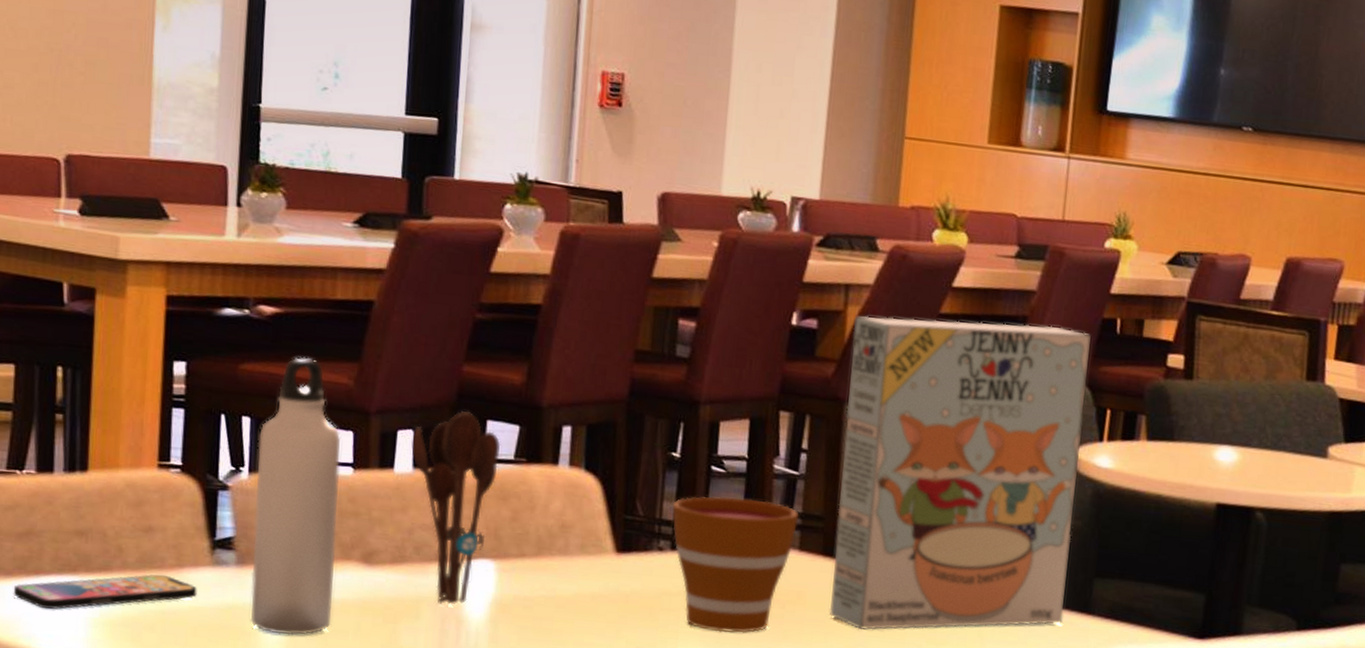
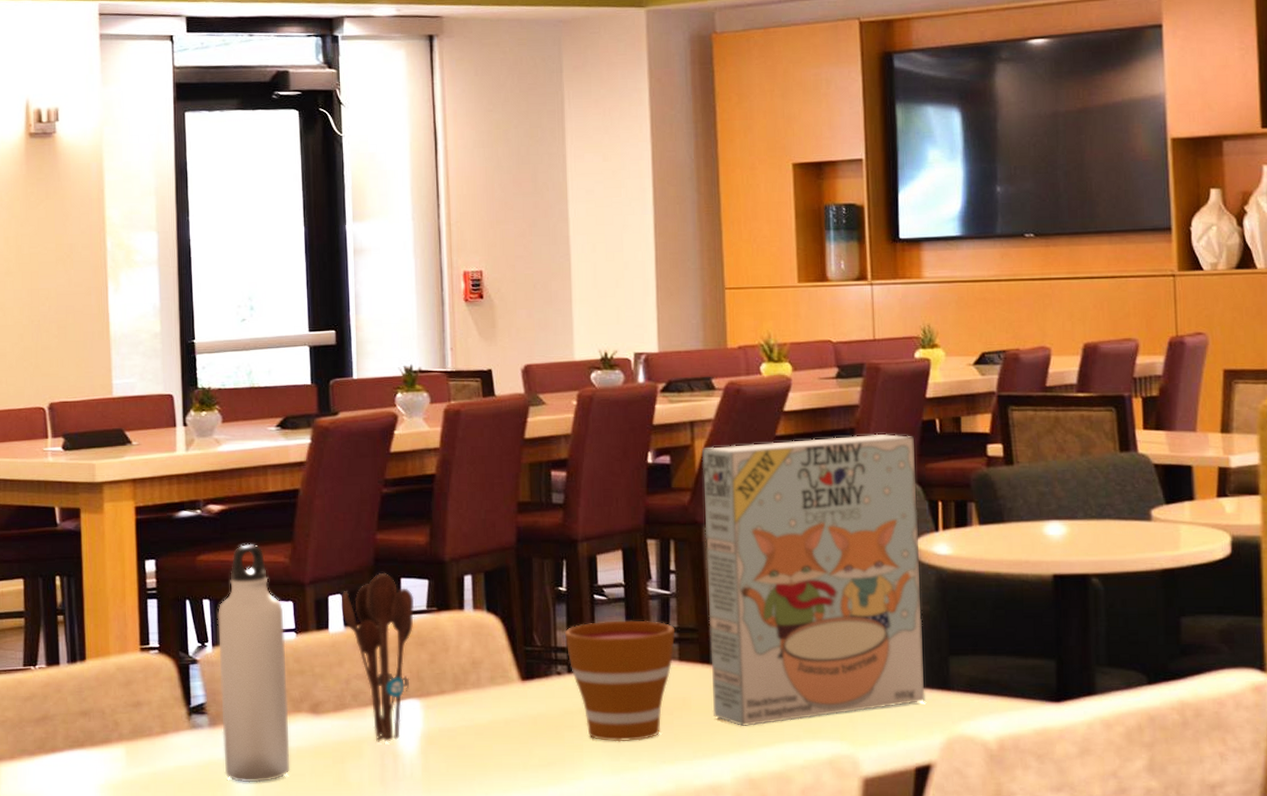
smartphone: present [13,574,197,609] -> none [36,741,180,780]

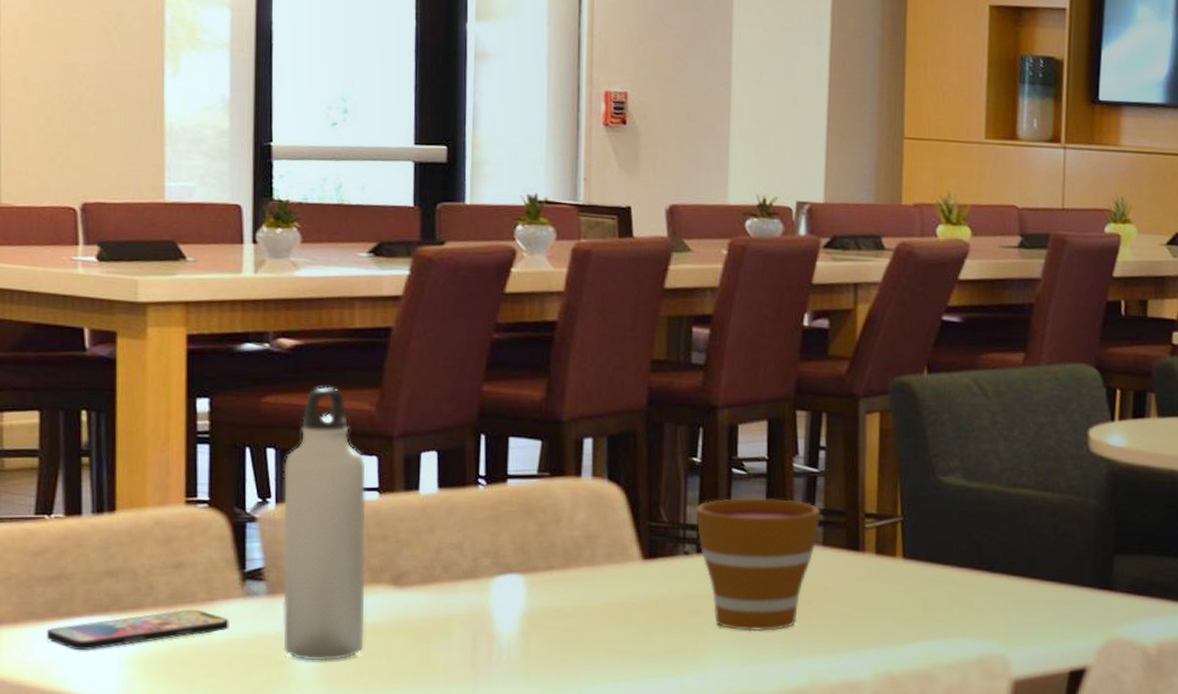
smartphone: none [36,741,180,780] -> present [46,609,229,650]
utensil holder: present [341,572,415,742] -> none [435,429,524,621]
cereal box: present [702,433,925,726] -> none [855,311,1097,620]

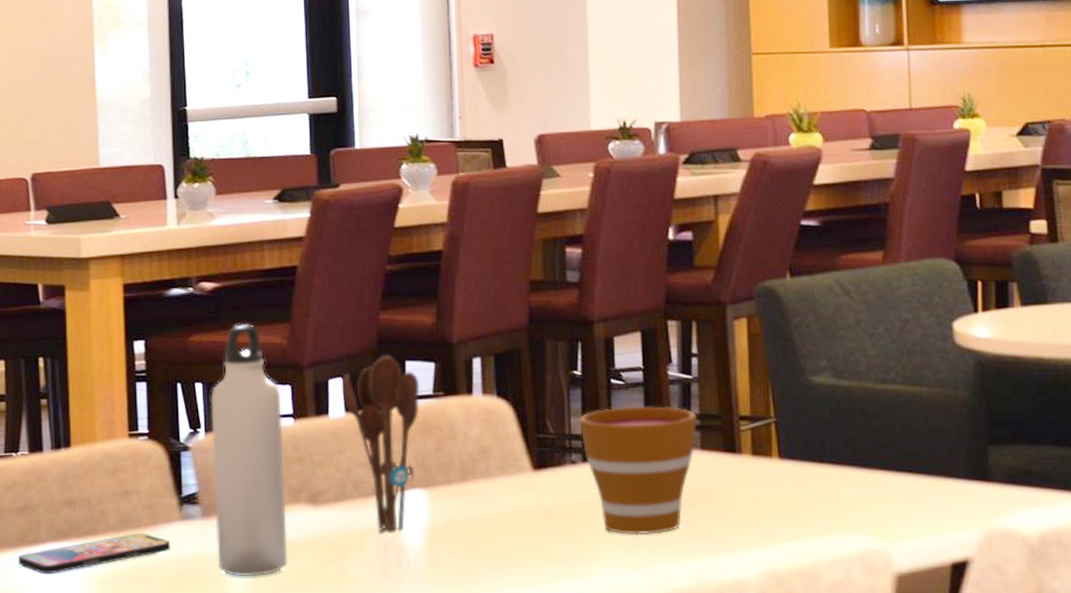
utensil holder: none [435,429,524,621] -> present [342,354,420,535]

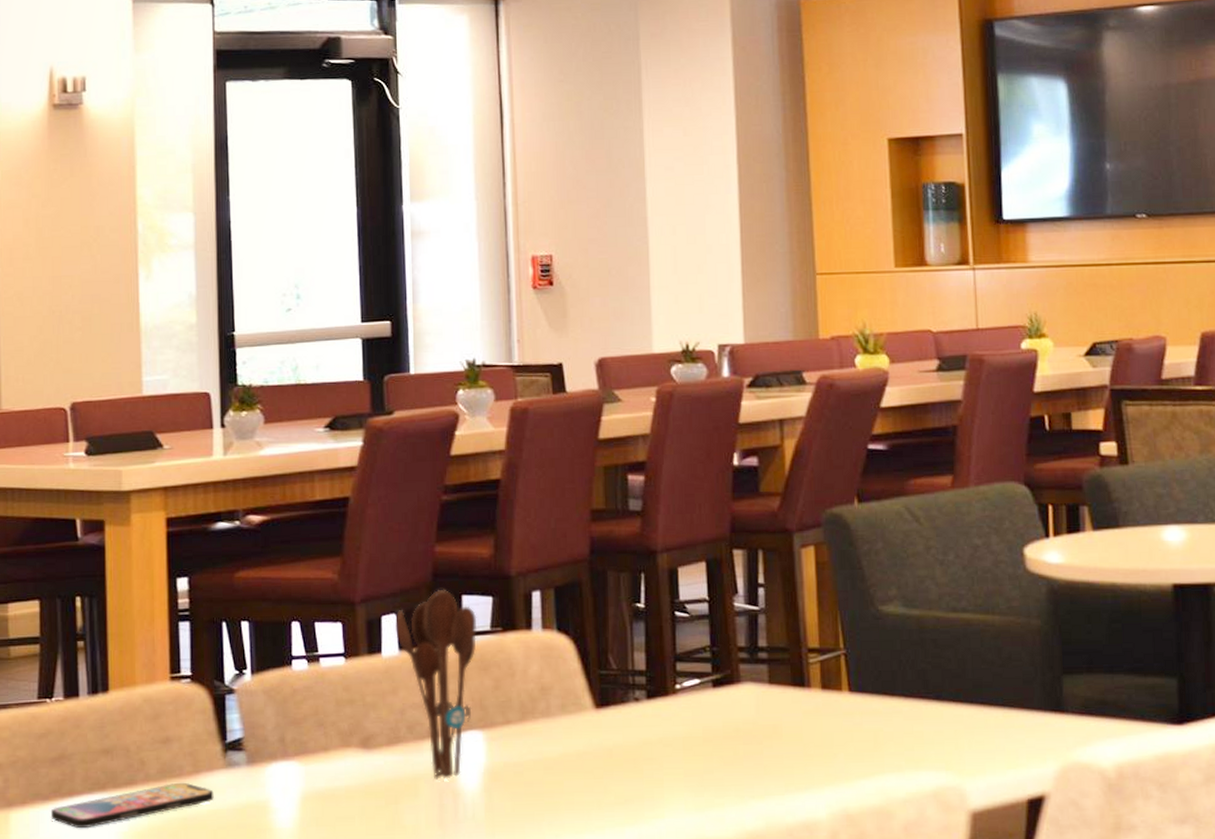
water bottle: present [211,324,288,577] -> none [258,559,338,828]
cup: present [579,406,697,535] -> none [642,639,765,776]

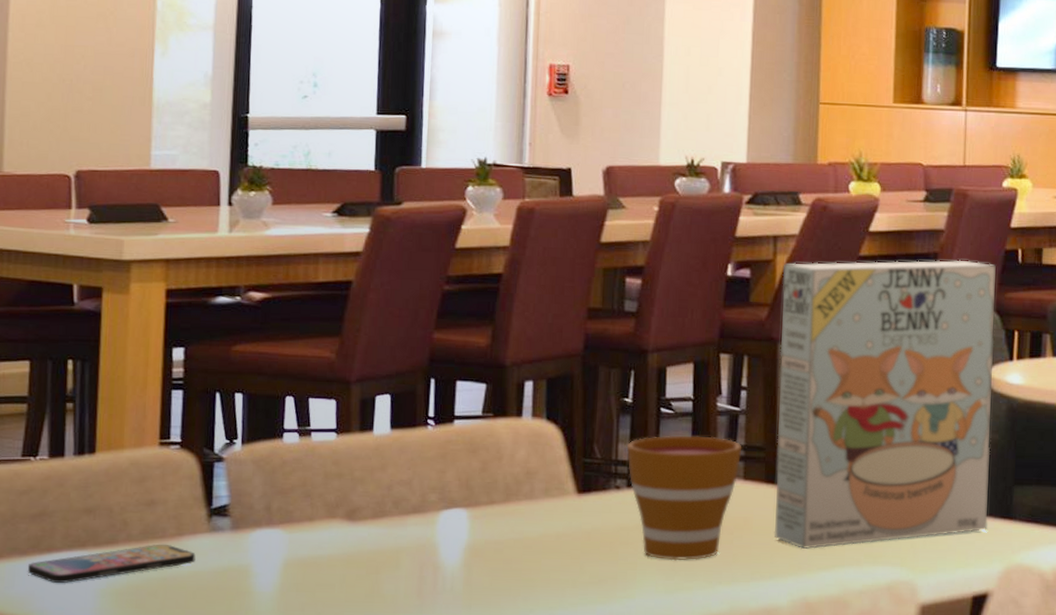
utensil holder: present [395,589,477,780] -> none [388,373,470,553]
cup: none [642,639,765,776] -> present [626,435,742,561]
cereal box: none [793,431,1037,756] -> present [774,260,996,549]

